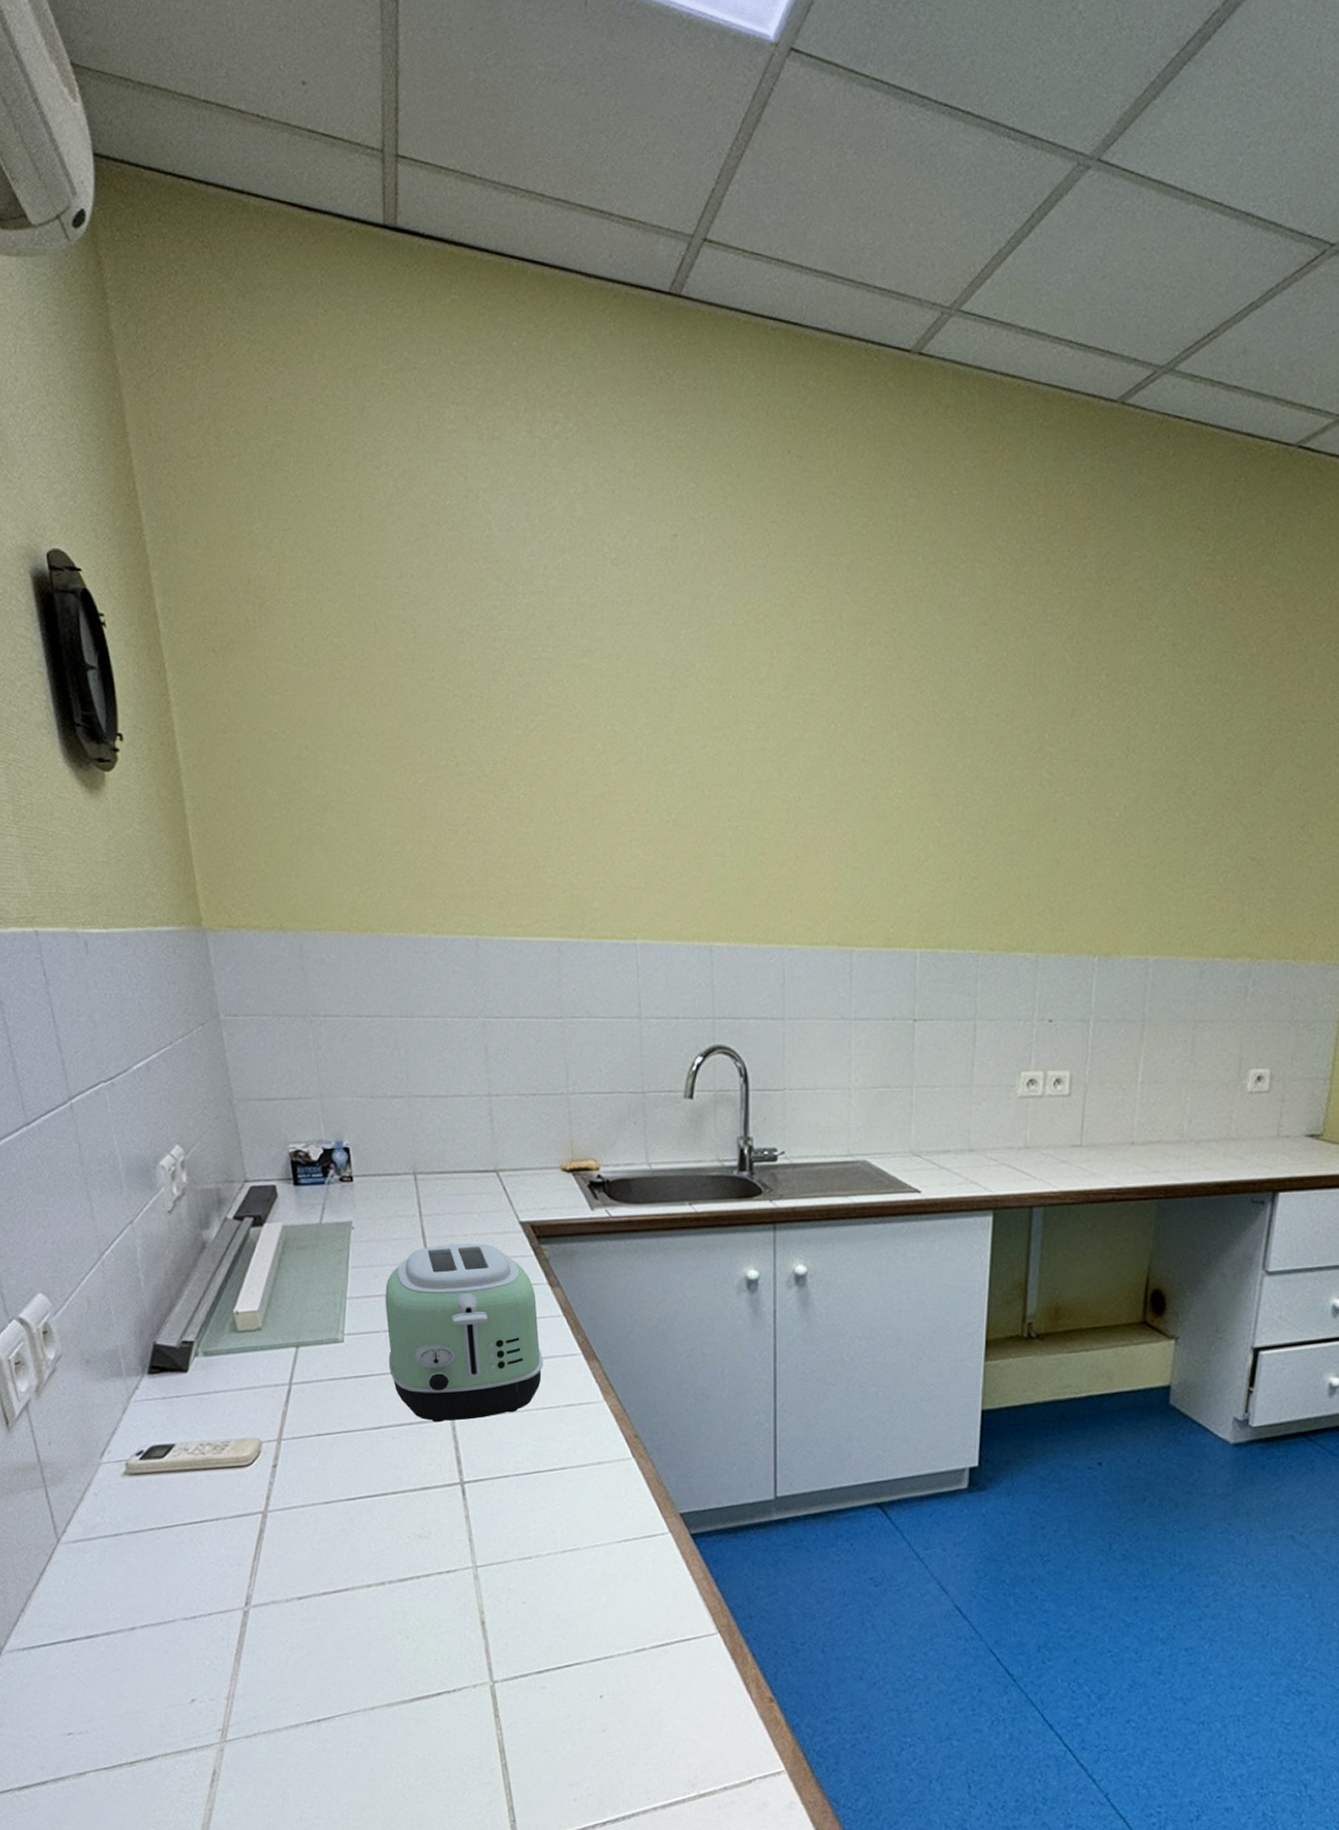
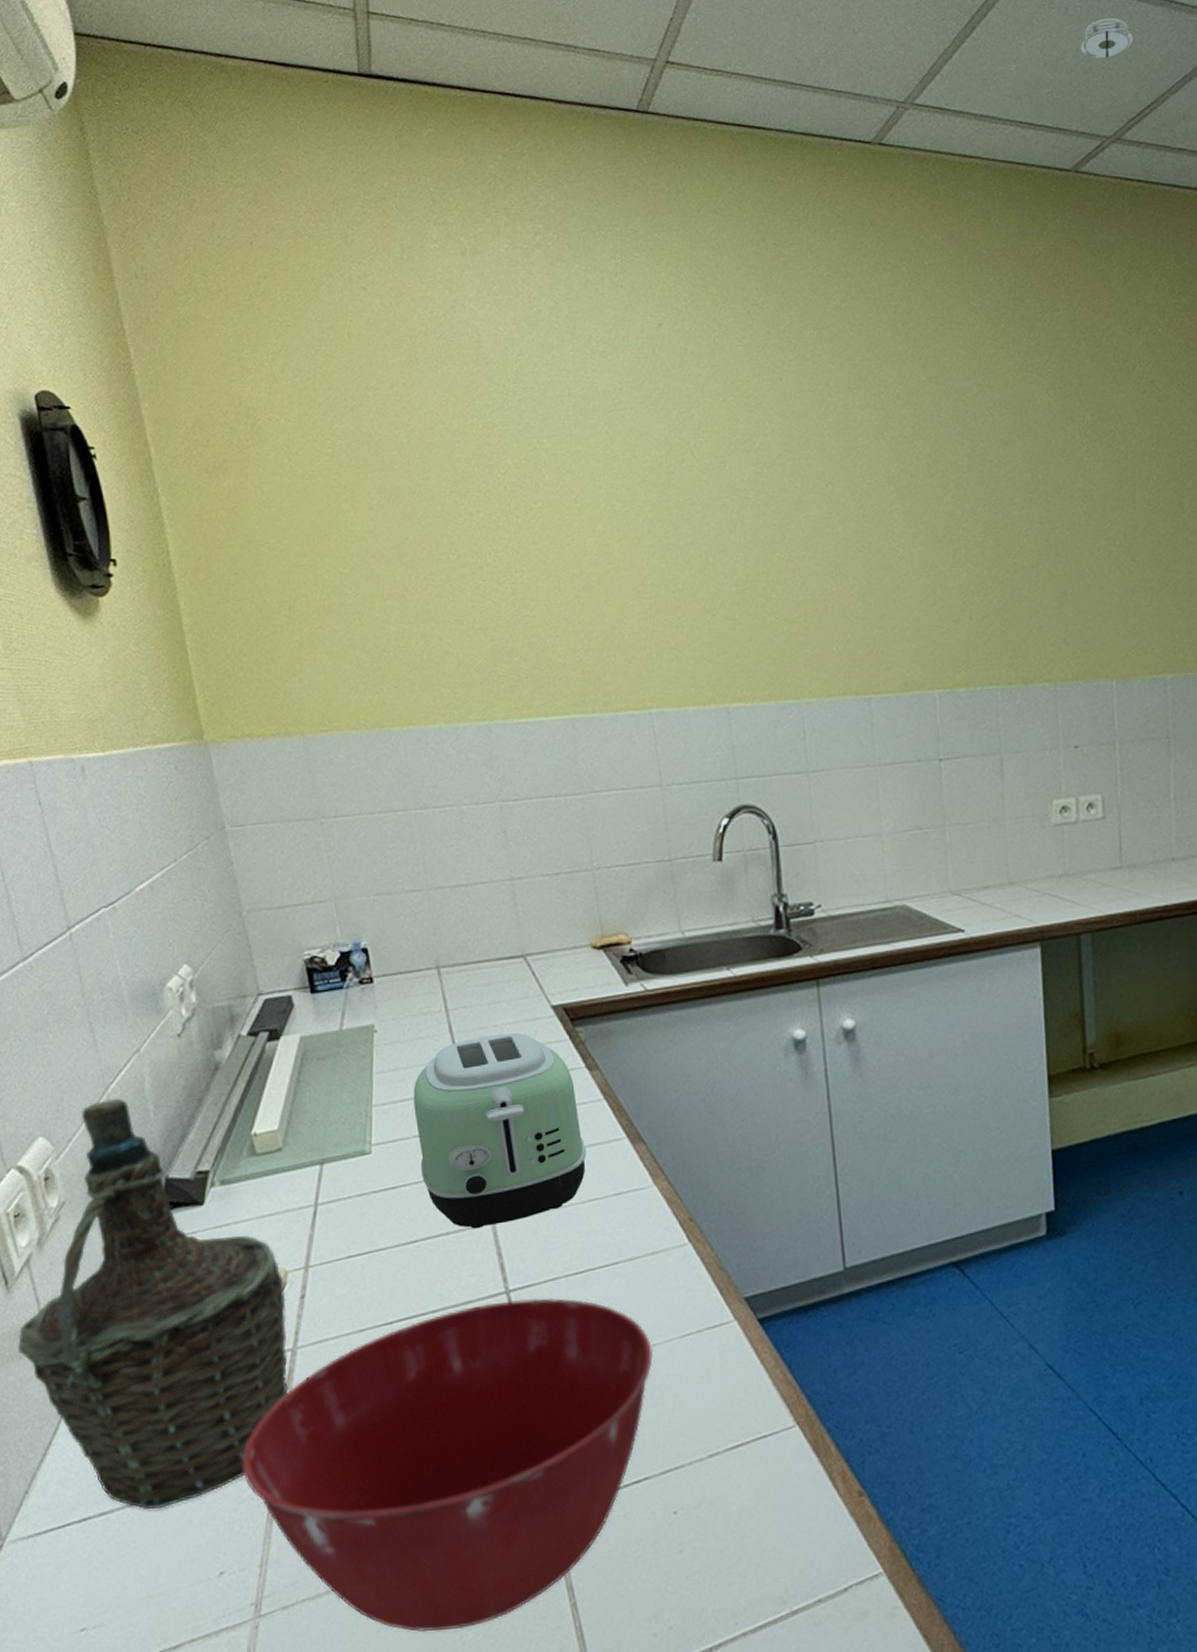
bottle: none [16,1264,260,1638] -> present [17,1098,288,1509]
mixing bowl: none [214,1491,592,1773] -> present [242,1297,654,1633]
smoke detector: none [1140,228,1202,277] -> present [1078,17,1134,62]

